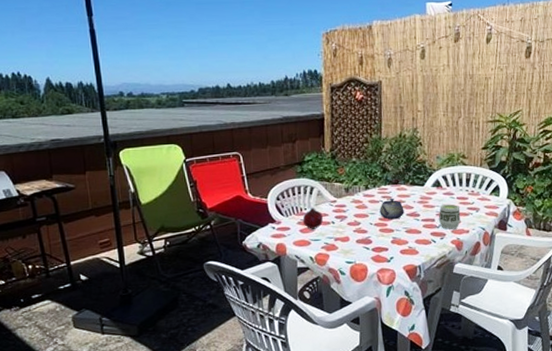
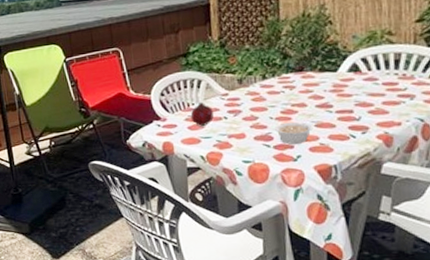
legume: none [374,227,407,247] -> present [275,121,317,145]
teapot: present [380,198,404,220] -> none [281,87,313,113]
cup: present [438,204,461,230] -> none [357,91,389,122]

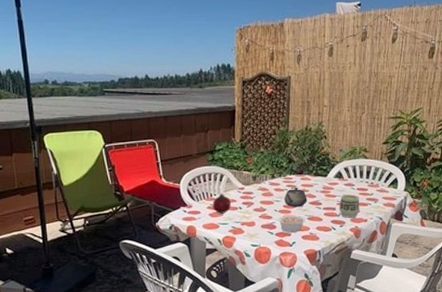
teapot: none [281,87,313,113] -> present [284,187,307,207]
cup: none [357,91,389,122] -> present [339,194,360,218]

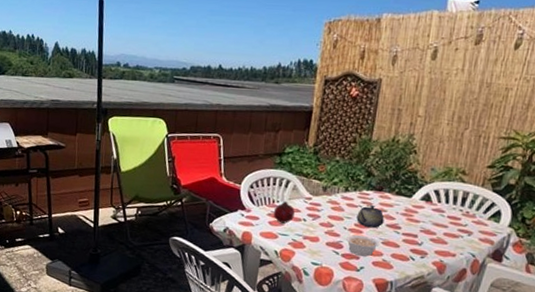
cup: present [339,194,360,218] -> none [421,221,450,250]

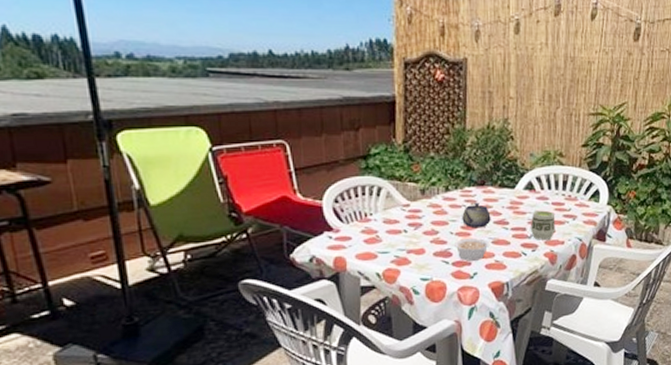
fruit: present [273,200,295,224] -> none [367,211,393,239]
cup: none [421,221,450,250] -> present [530,210,556,240]

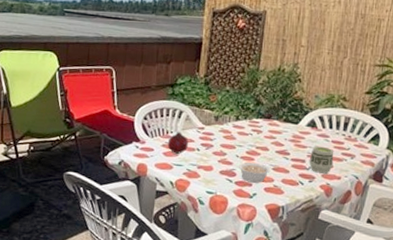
fruit: none [367,211,393,239] -> present [167,131,188,154]
teapot: present [462,202,491,228] -> none [248,132,274,155]

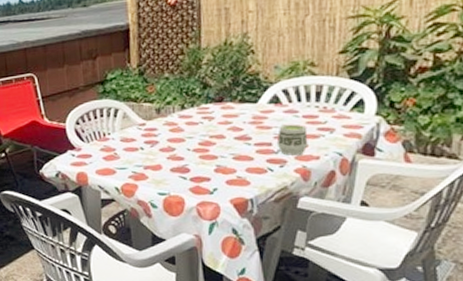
fruit: present [167,131,188,154] -> none [106,131,130,157]
legume: present [239,162,275,183] -> none [192,153,235,177]

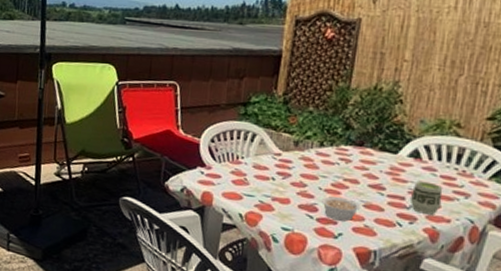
legume: none [192,153,235,177] -> present [322,196,367,222]

